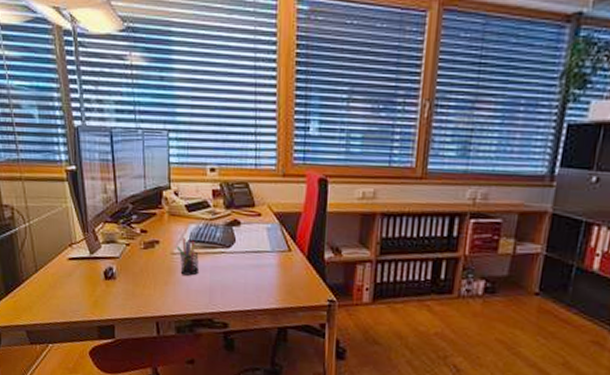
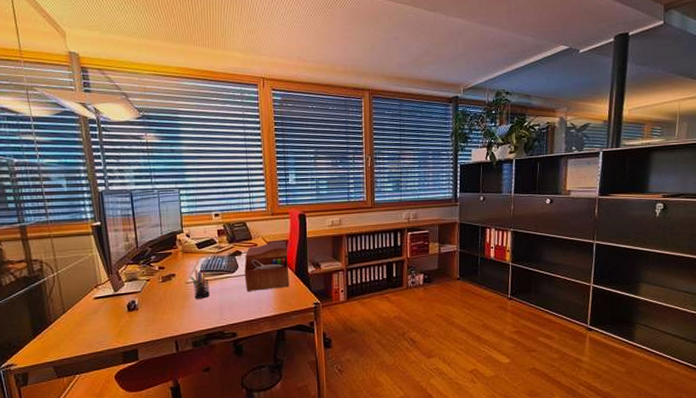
sewing box: none [242,212,300,275] -> present [244,241,290,291]

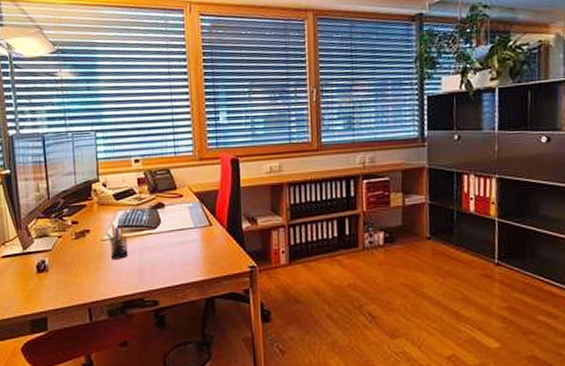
sewing box: present [244,241,290,291] -> none [167,191,220,251]

